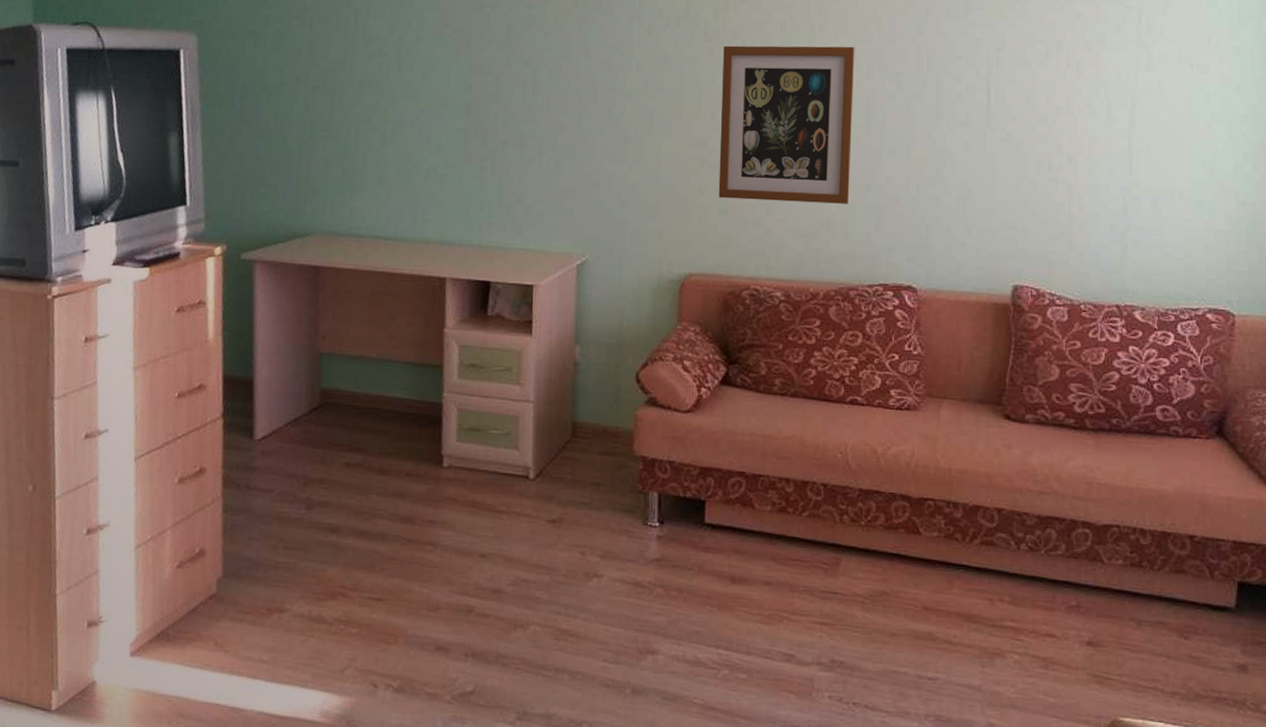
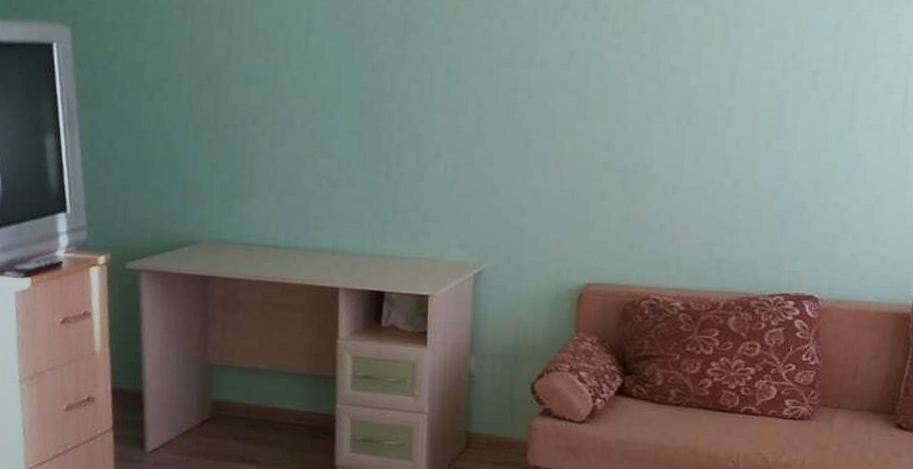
wall art: present [718,45,855,204] -> none [621,41,771,211]

